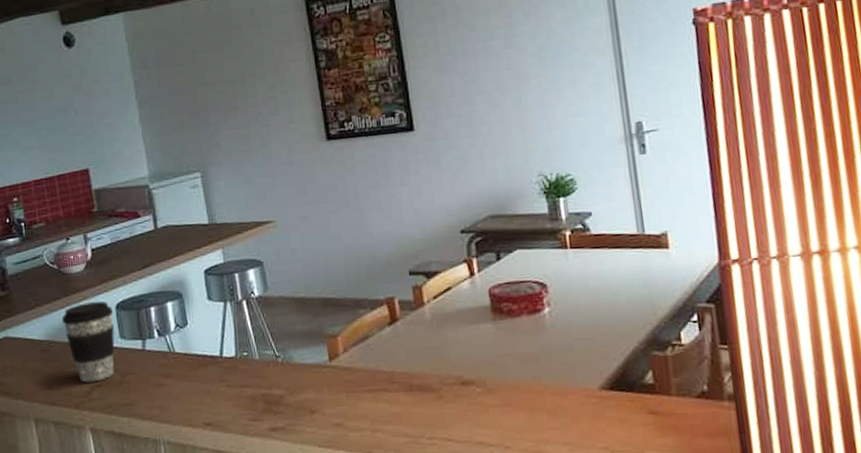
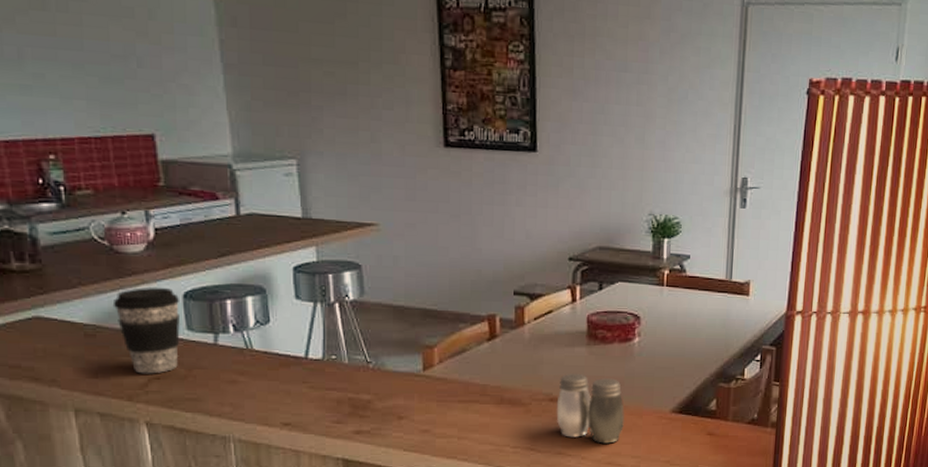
salt and pepper shaker: none [469,352,548,430] -> present [556,373,625,444]

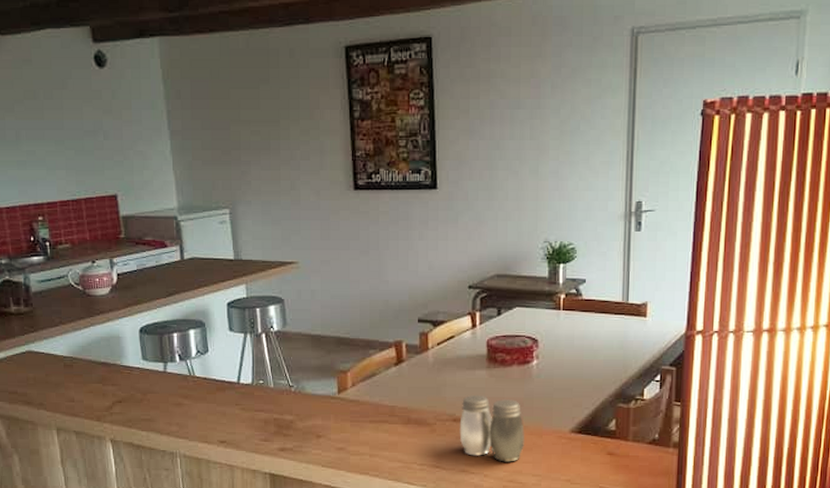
coffee cup: present [112,286,180,374] -> none [85,323,137,398]

